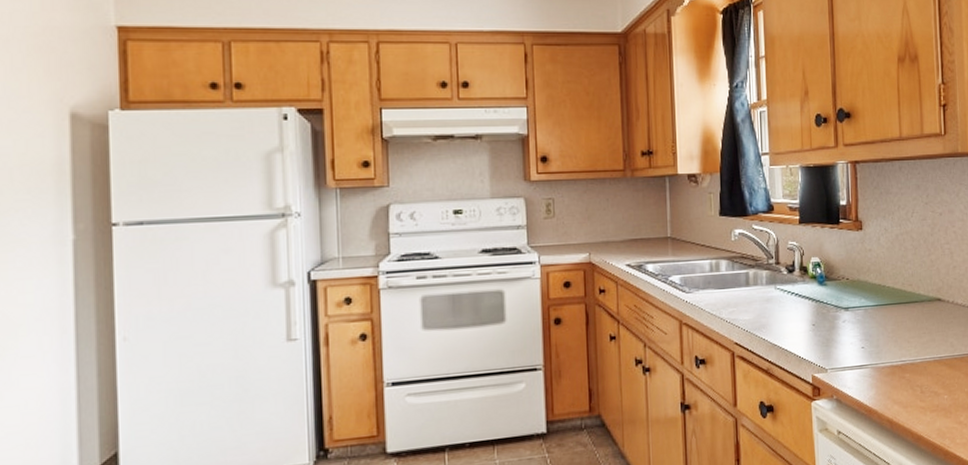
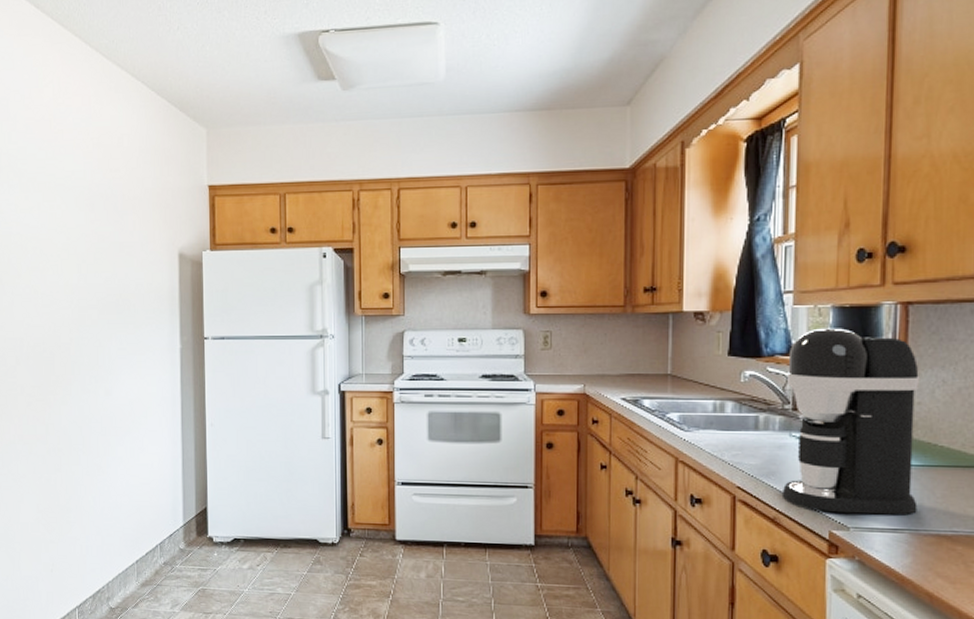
coffee maker: none [769,186,876,358] -> present [781,328,921,515]

